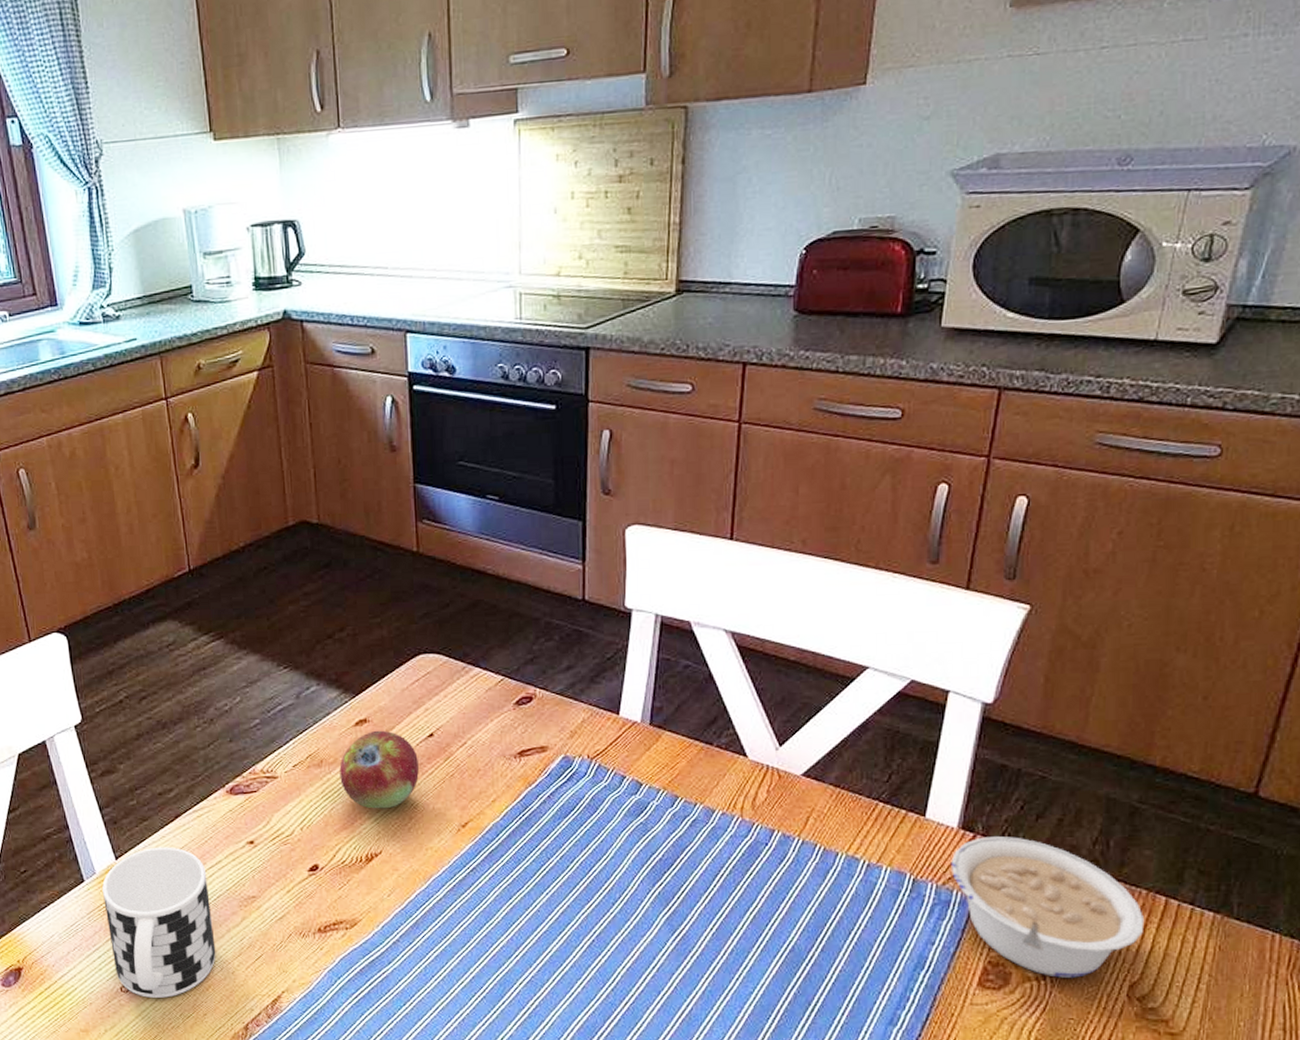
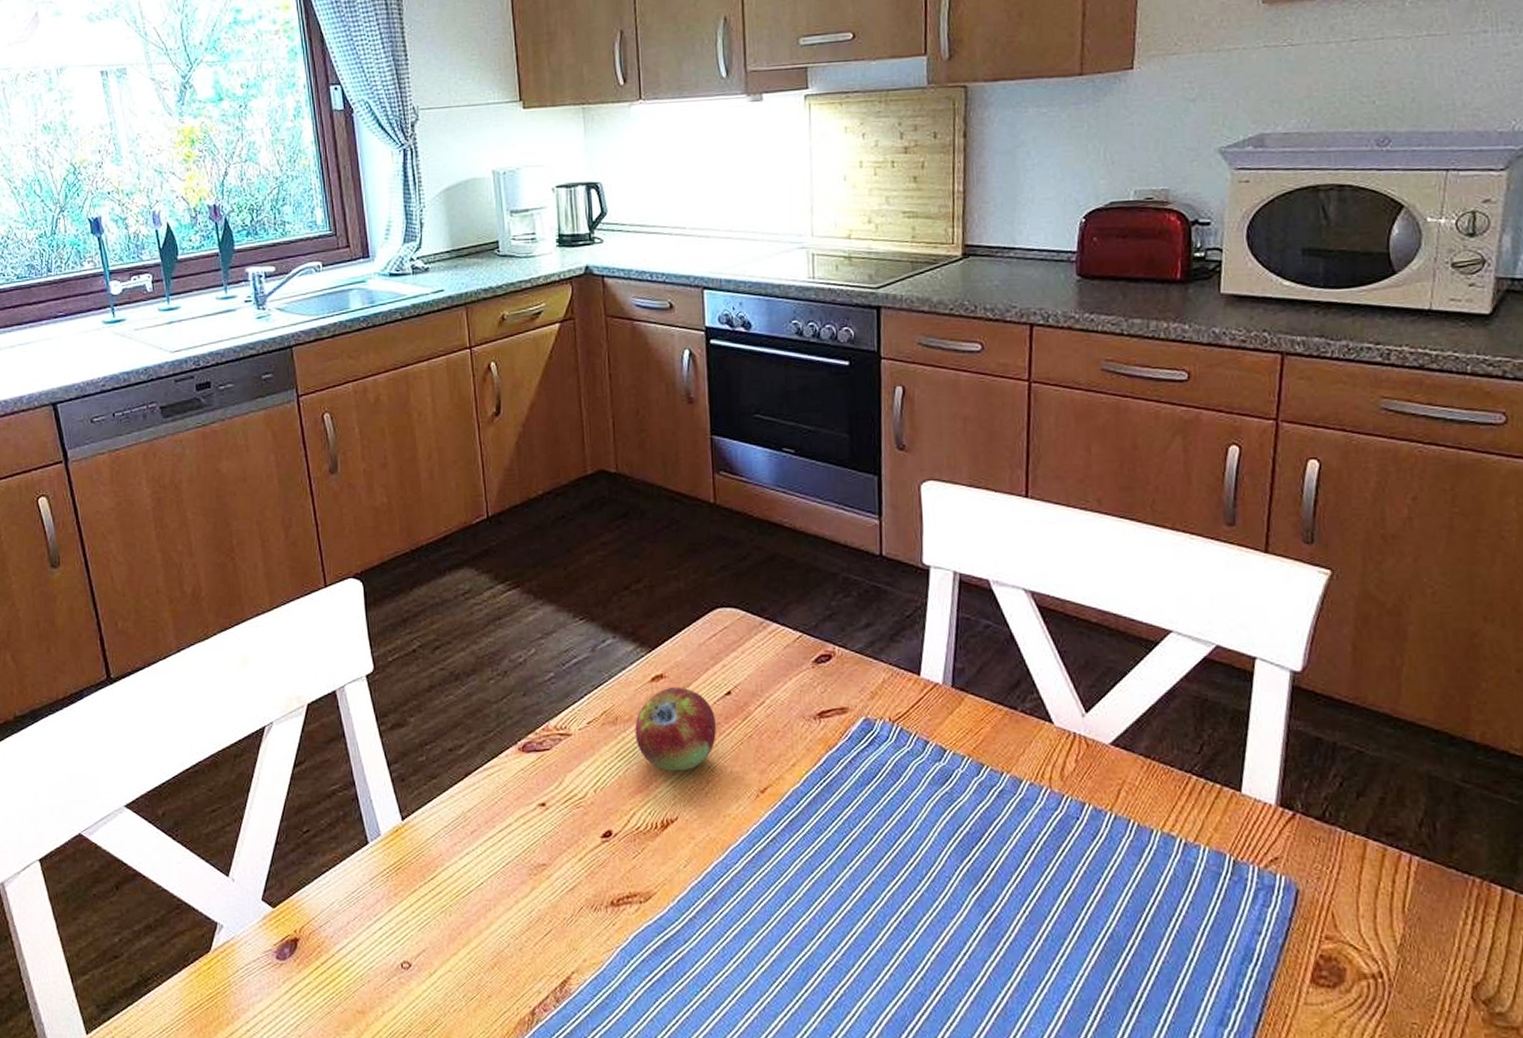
cup: present [102,847,216,998] -> none [387,807,503,976]
legume: present [950,835,1145,978] -> none [1271,814,1482,976]

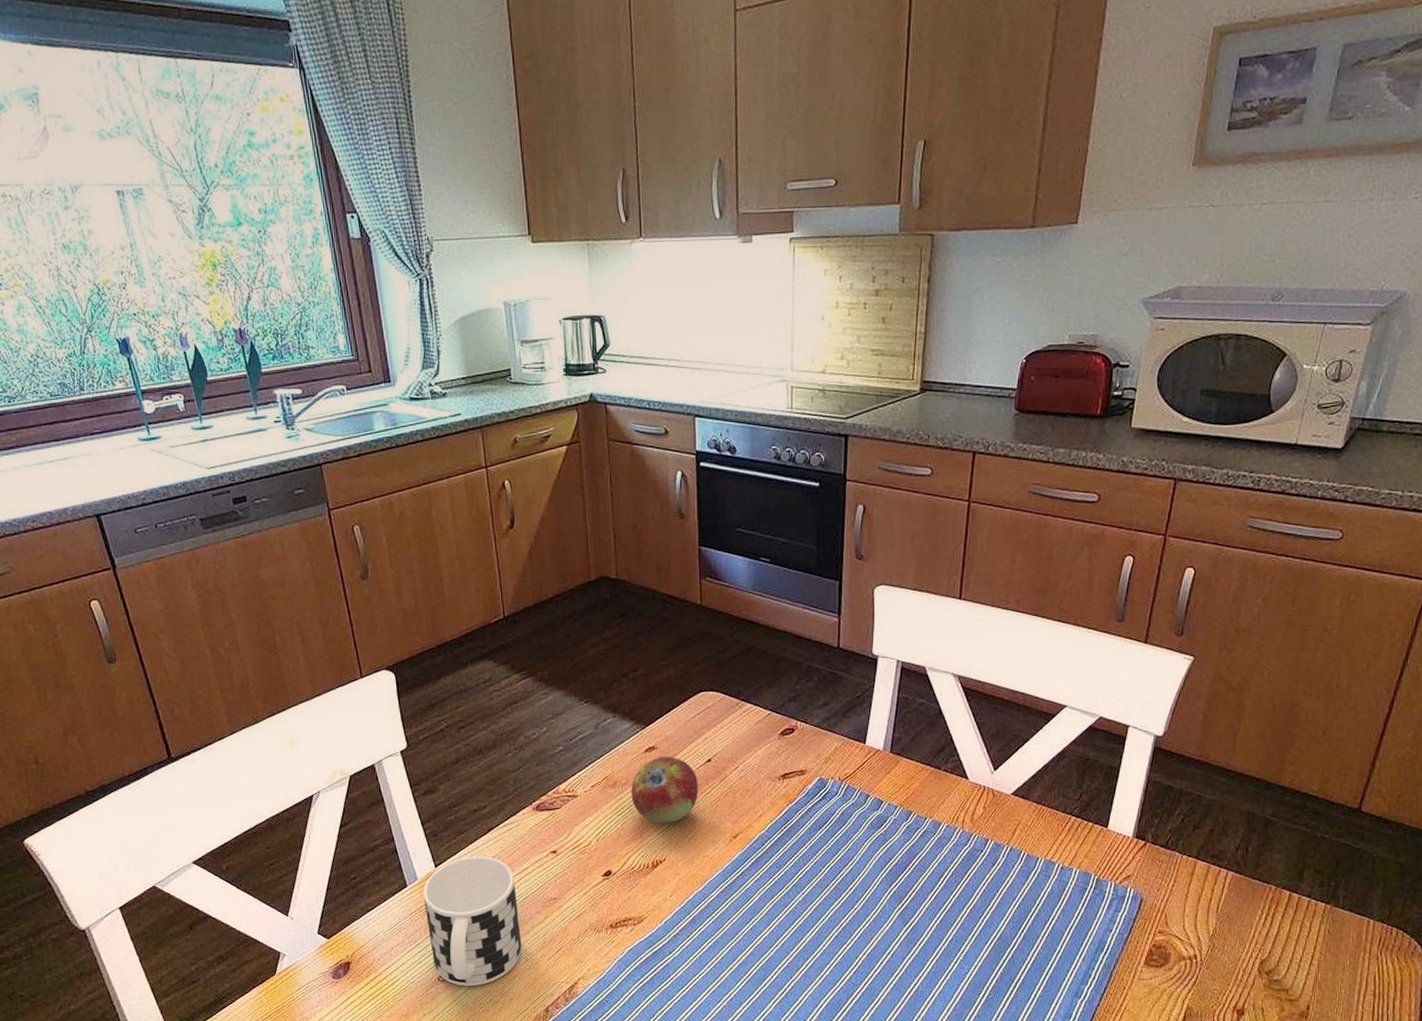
cup: none [387,807,503,976] -> present [423,856,522,986]

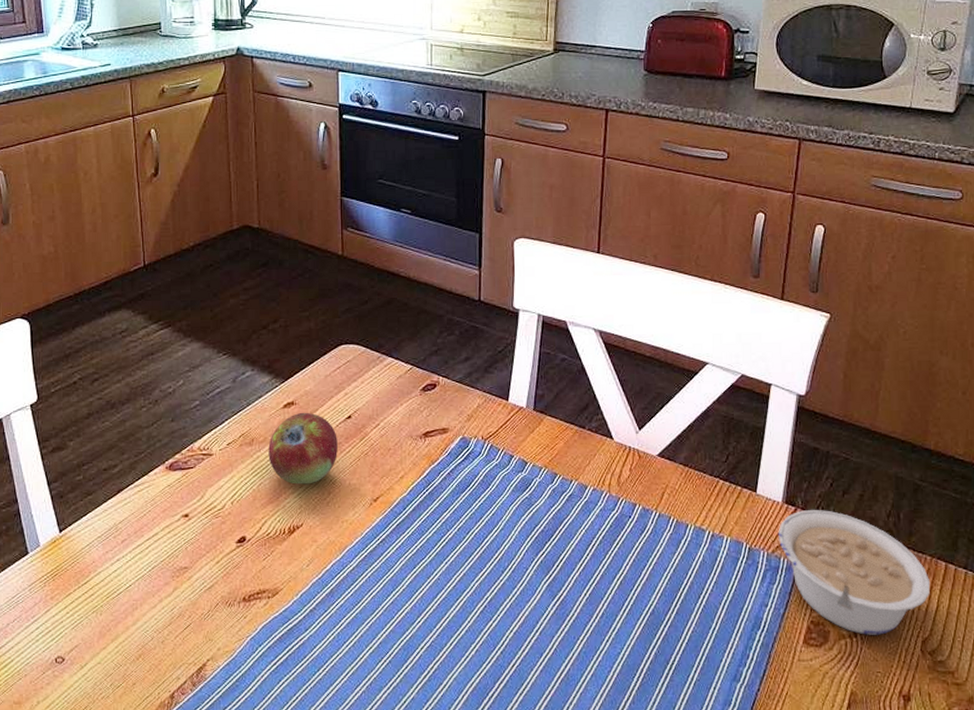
cup: present [423,856,522,986] -> none [45,520,148,668]
legume: none [1126,843,1273,957] -> present [778,509,931,635]

